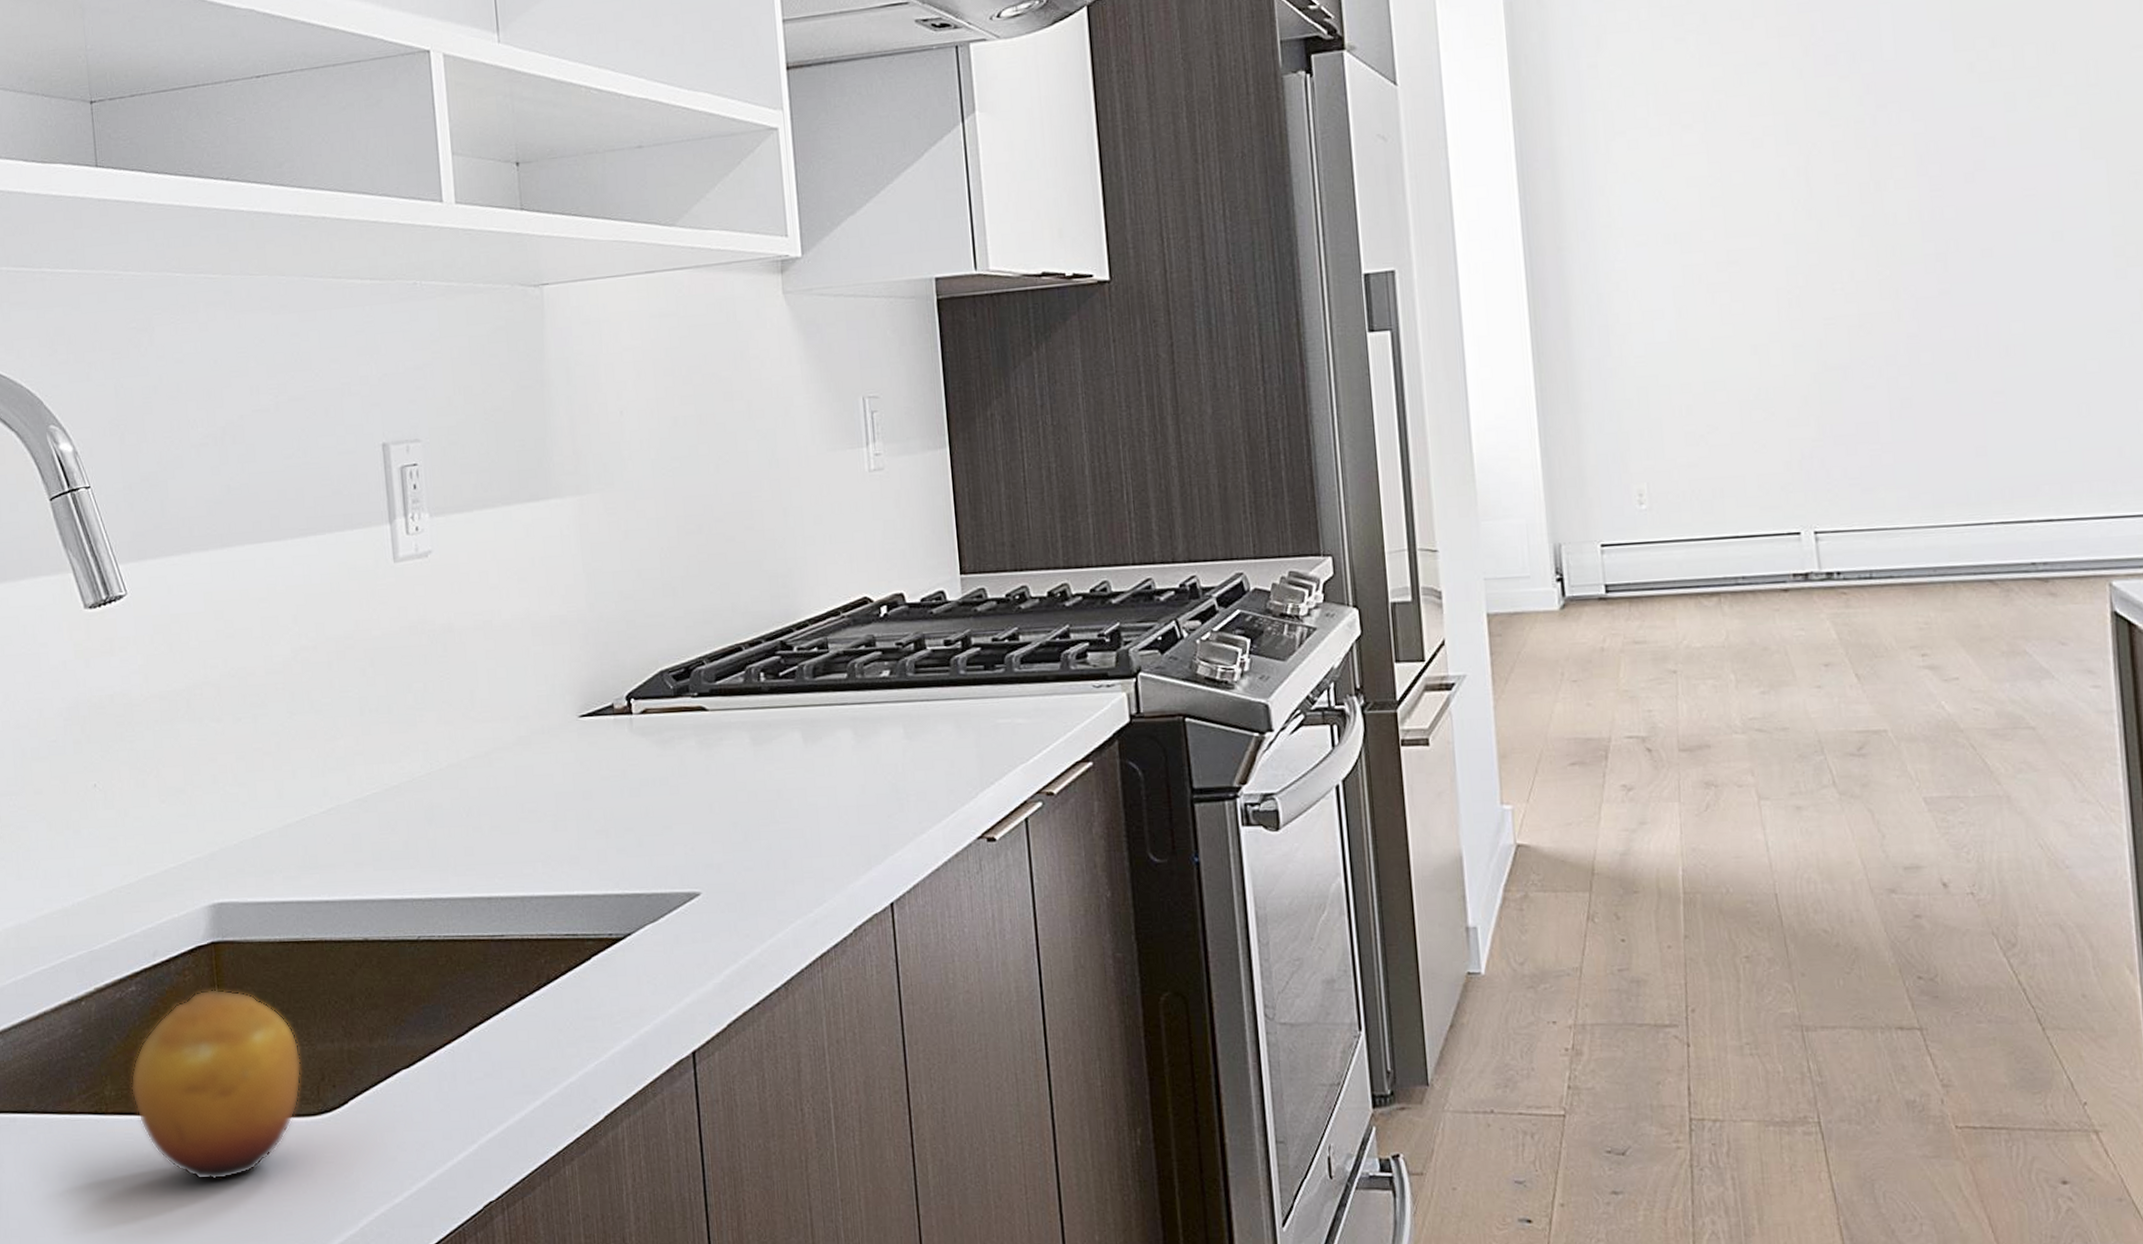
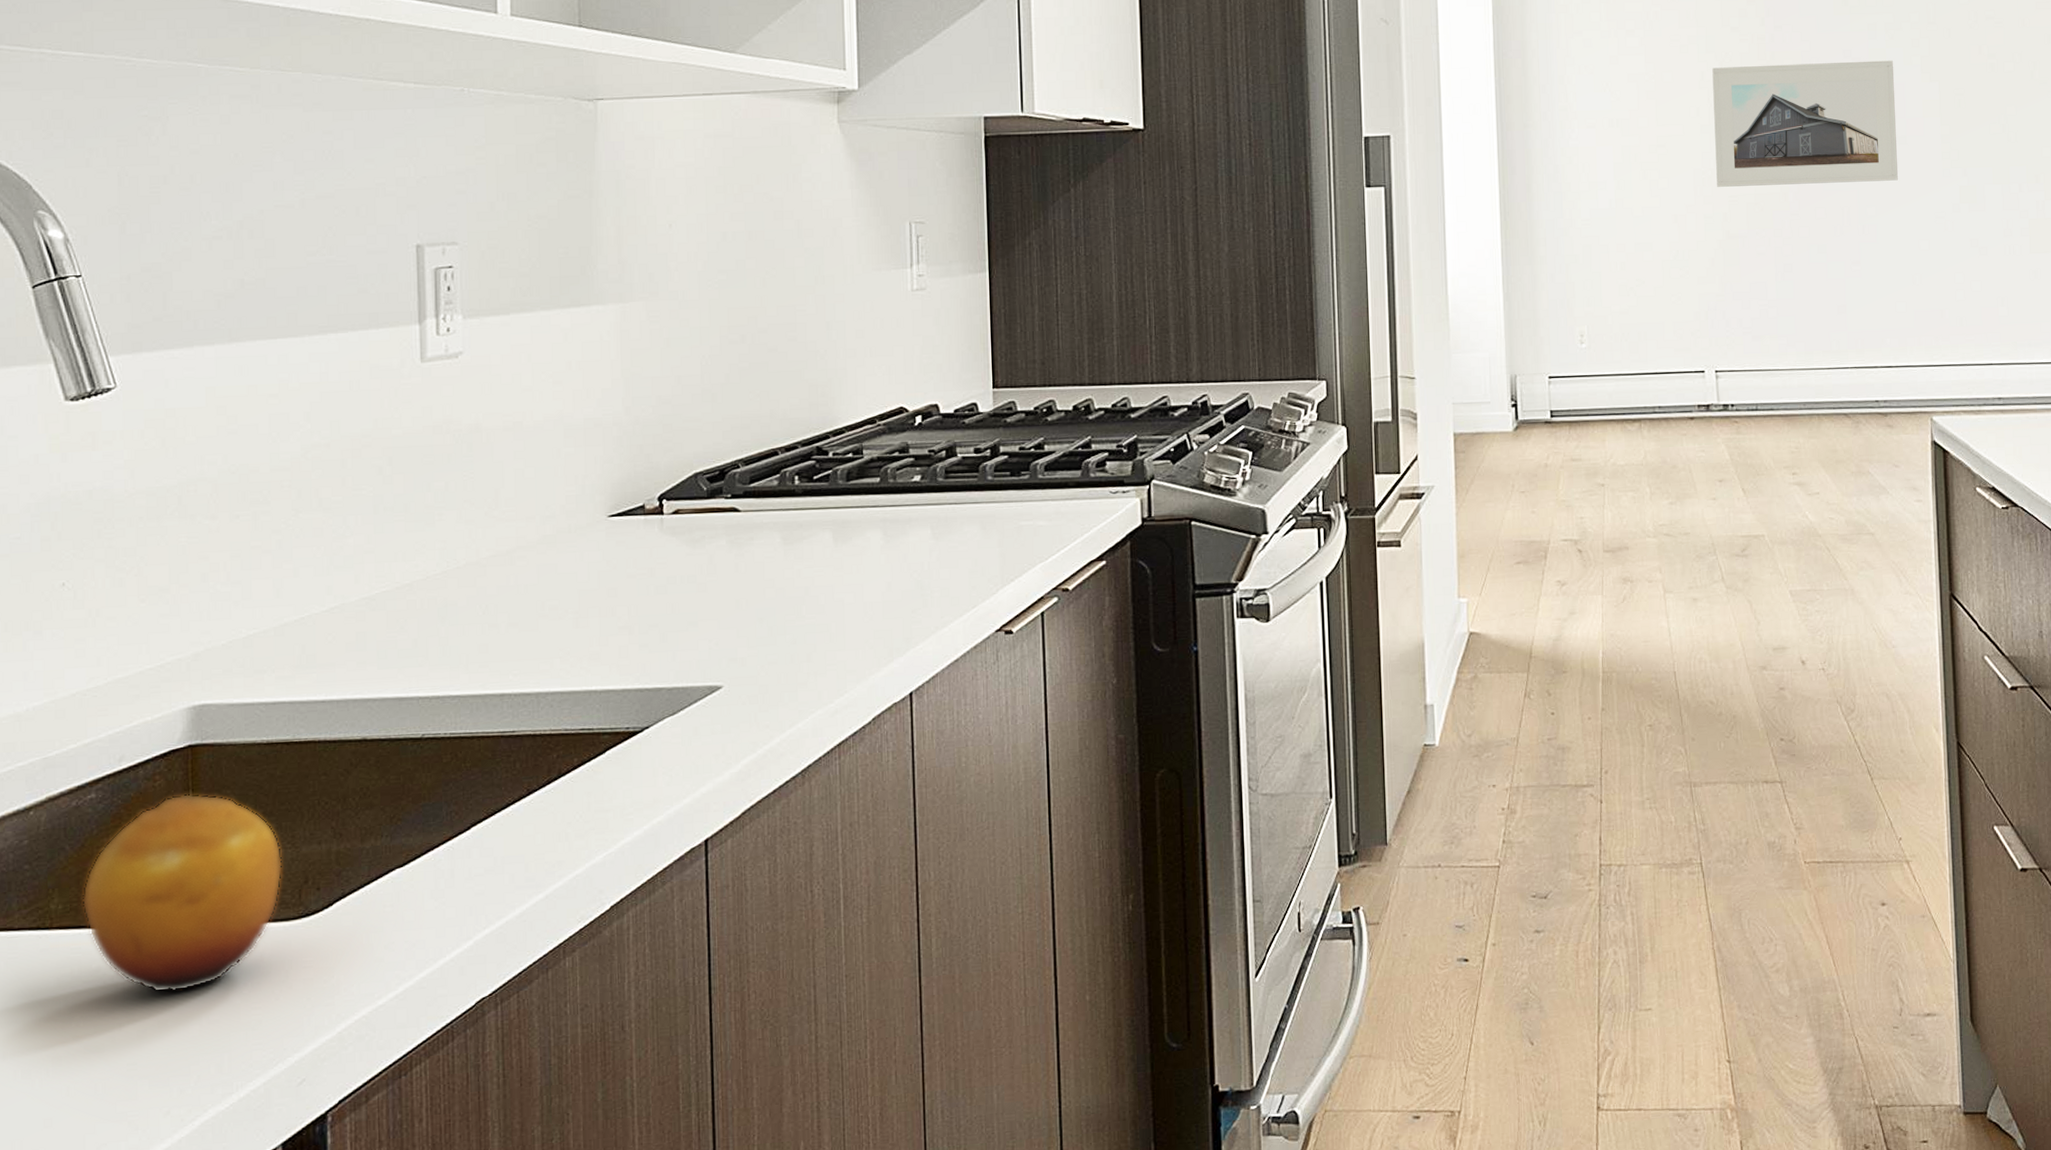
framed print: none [1795,136,2053,308] -> present [1712,60,1898,187]

